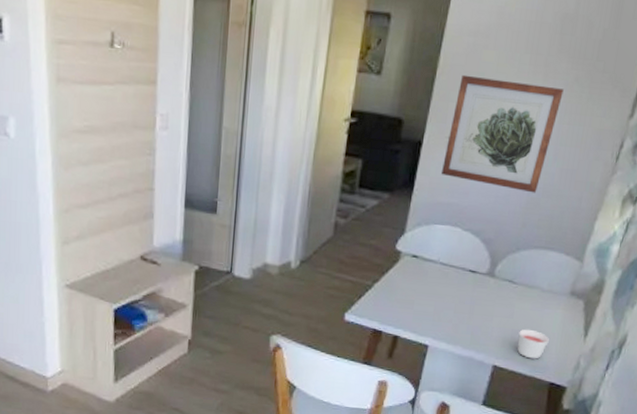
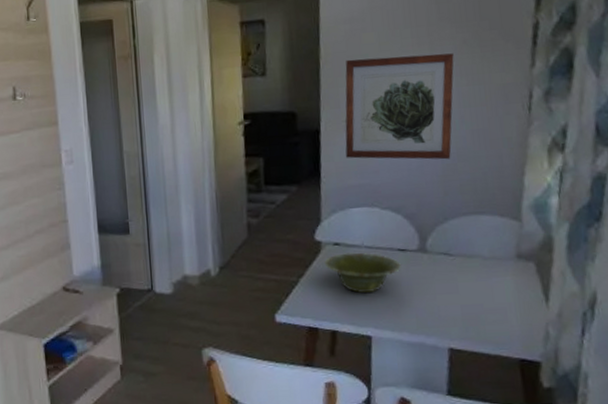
dish: none [400,266,469,307] -> present [324,252,401,294]
candle: present [517,329,549,359] -> none [469,302,506,335]

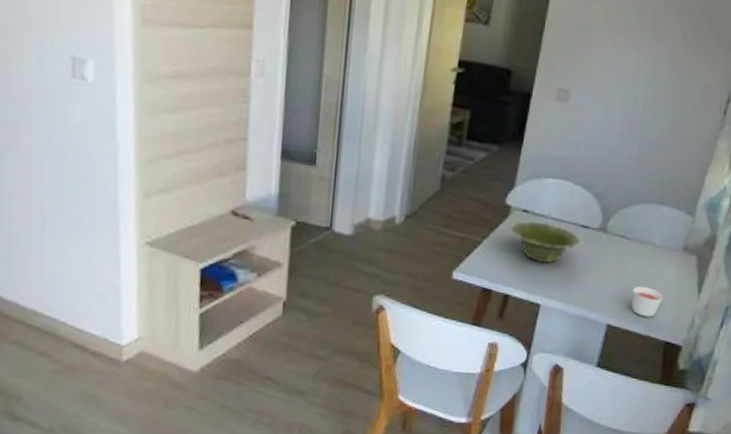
wall art: present [345,53,454,160] -> none [550,26,671,147]
candle: none [469,302,506,335] -> present [631,286,663,318]

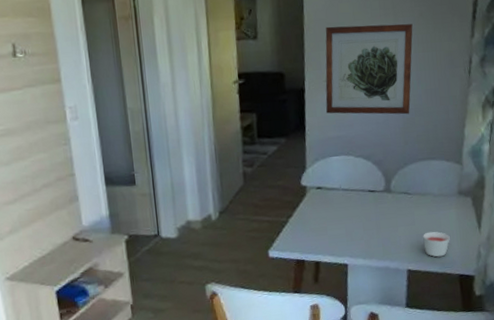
dish: present [510,221,581,263] -> none [309,194,371,230]
wall art: none [550,26,671,147] -> present [325,24,413,115]

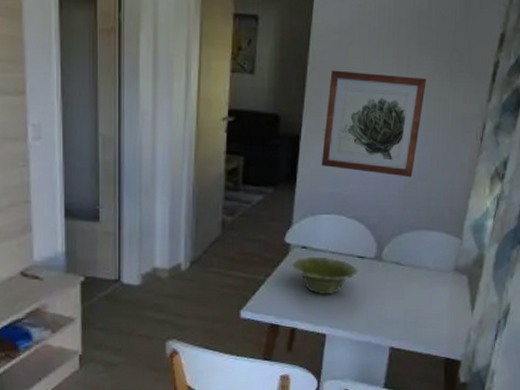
dish: none [309,194,371,230] -> present [291,256,359,295]
candle: present [423,231,450,258] -> none [411,308,440,337]

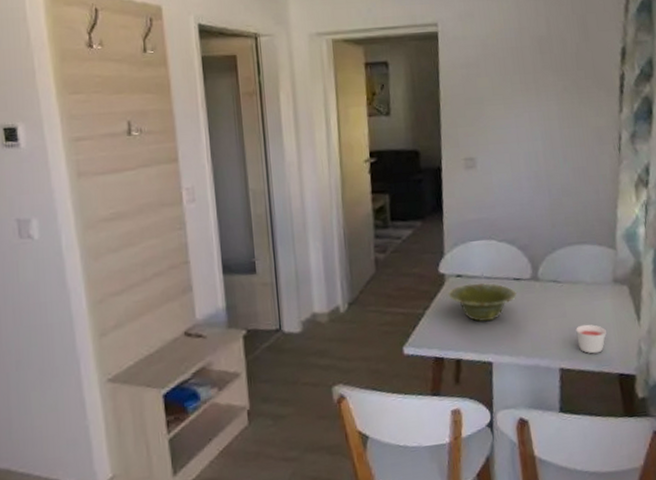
wall art: present [321,70,426,178] -> none [463,98,557,195]
candle: none [411,308,440,337] -> present [576,324,606,354]

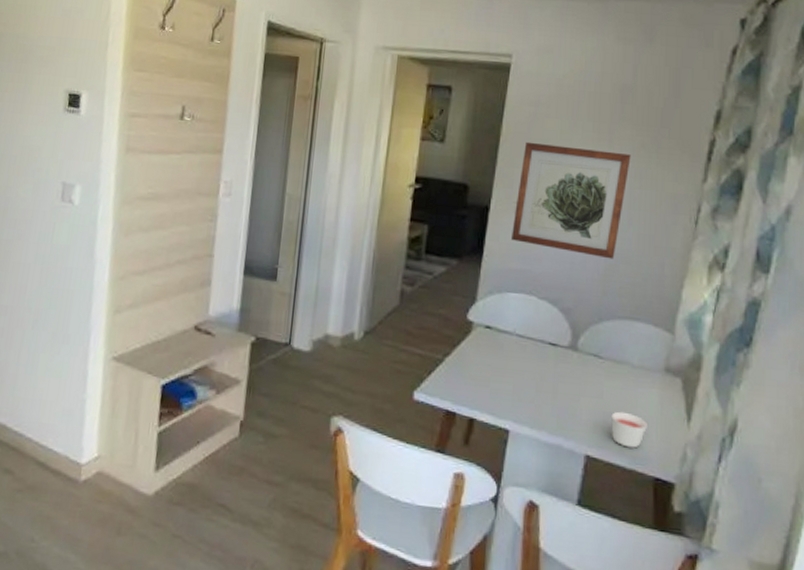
dish: present [448,283,517,323] -> none [473,338,550,384]
wall art: none [463,98,557,195] -> present [510,141,631,260]

